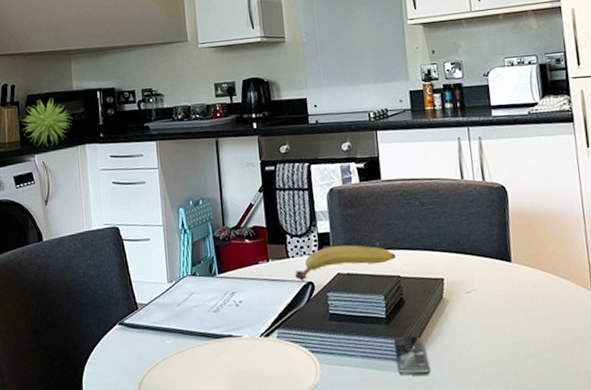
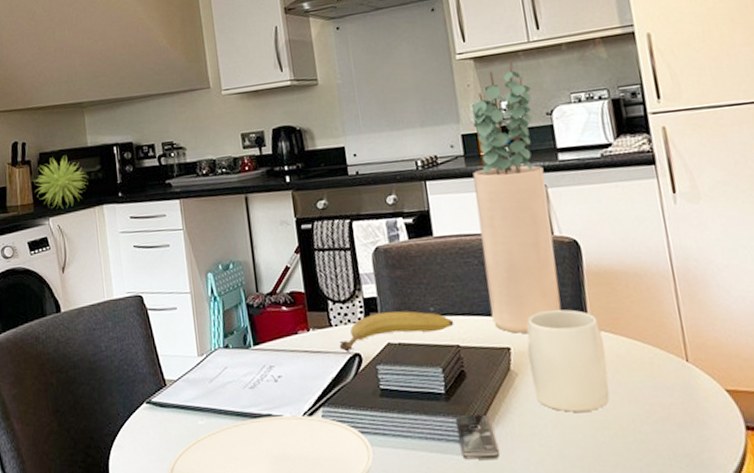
vase: none [418,26,489,267] -> present [471,59,562,334]
mug: none [458,246,526,335] -> present [526,309,610,412]

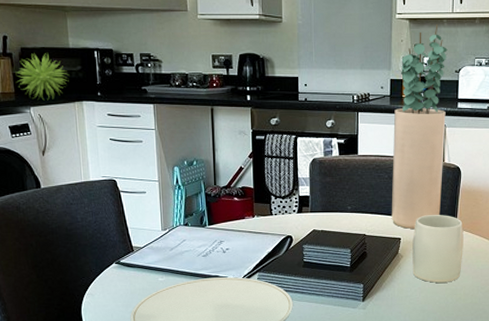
fruit: present [339,311,454,352] -> none [276,208,364,234]
mobile phone: present [455,414,500,460] -> none [354,282,382,311]

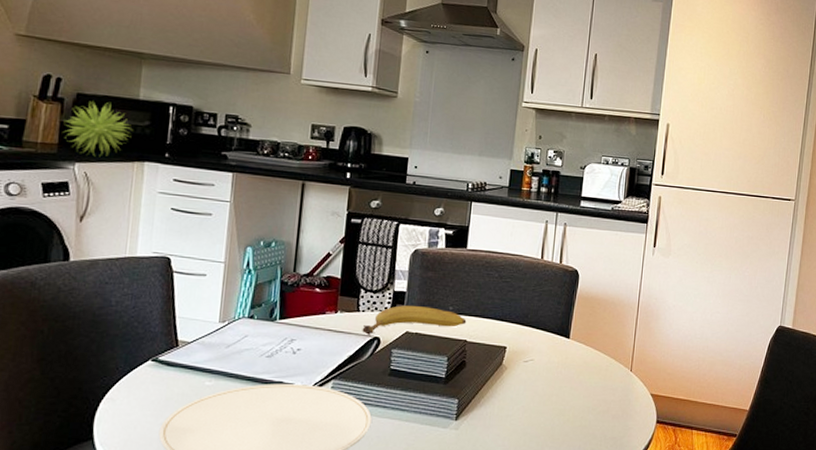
fruit: none [276,208,364,234] -> present [362,305,467,335]
vase: present [391,24,448,230] -> none [498,117,574,338]
mug: present [412,215,464,283] -> none [516,322,578,401]

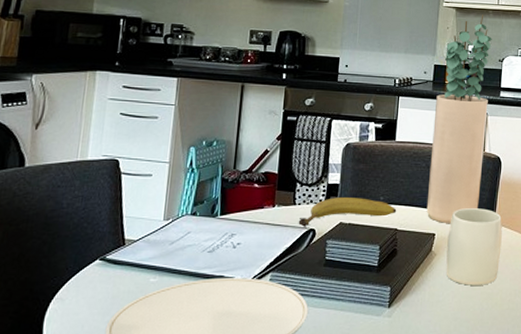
plant: present [62,101,133,157] -> none [22,17,86,68]
vase: none [498,117,574,338] -> present [426,14,492,224]
mug: none [516,322,578,401] -> present [446,208,502,286]

